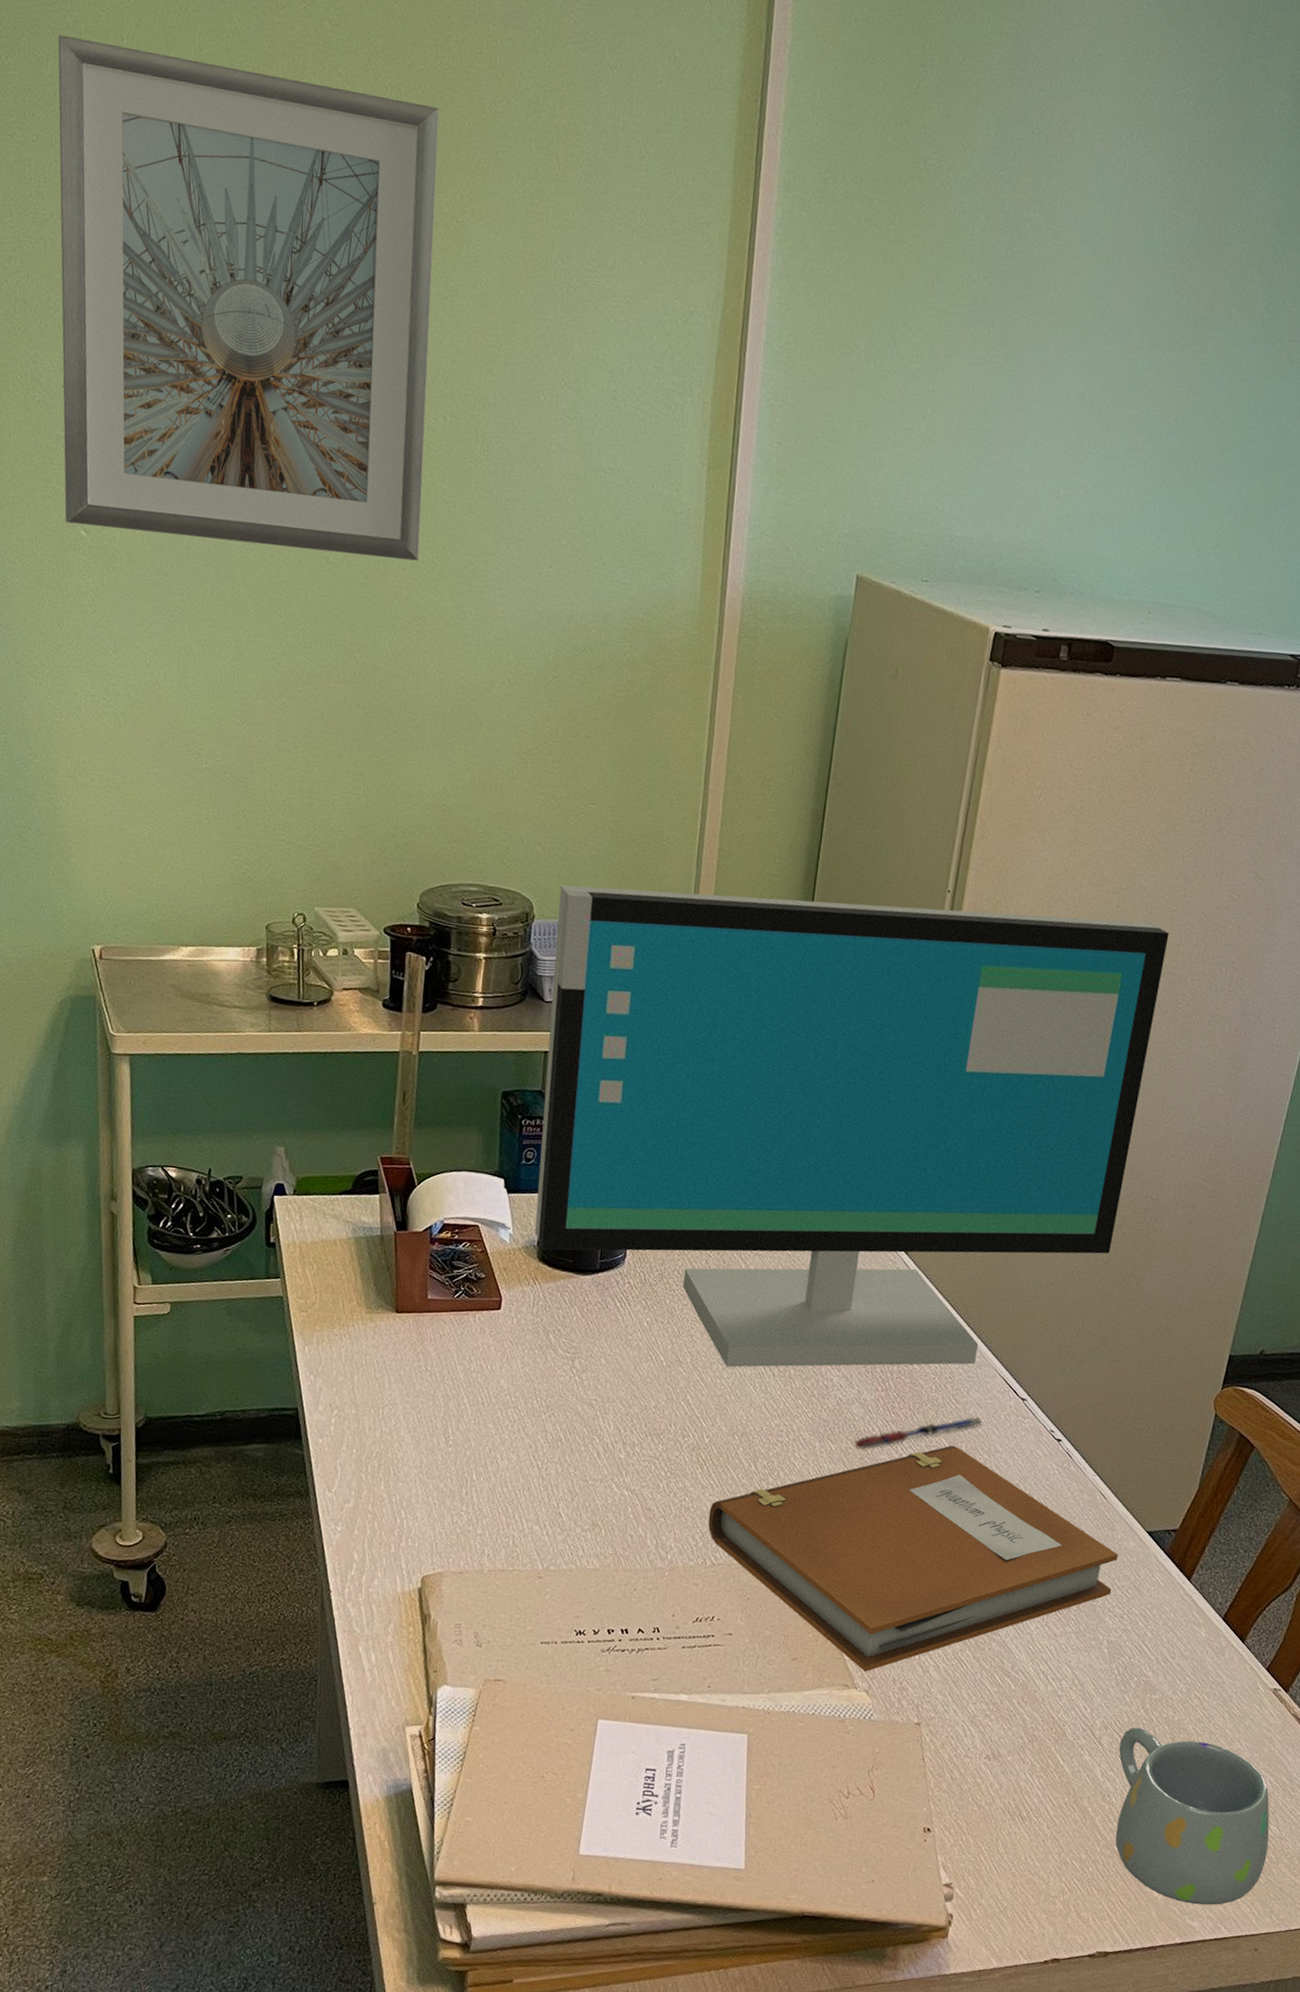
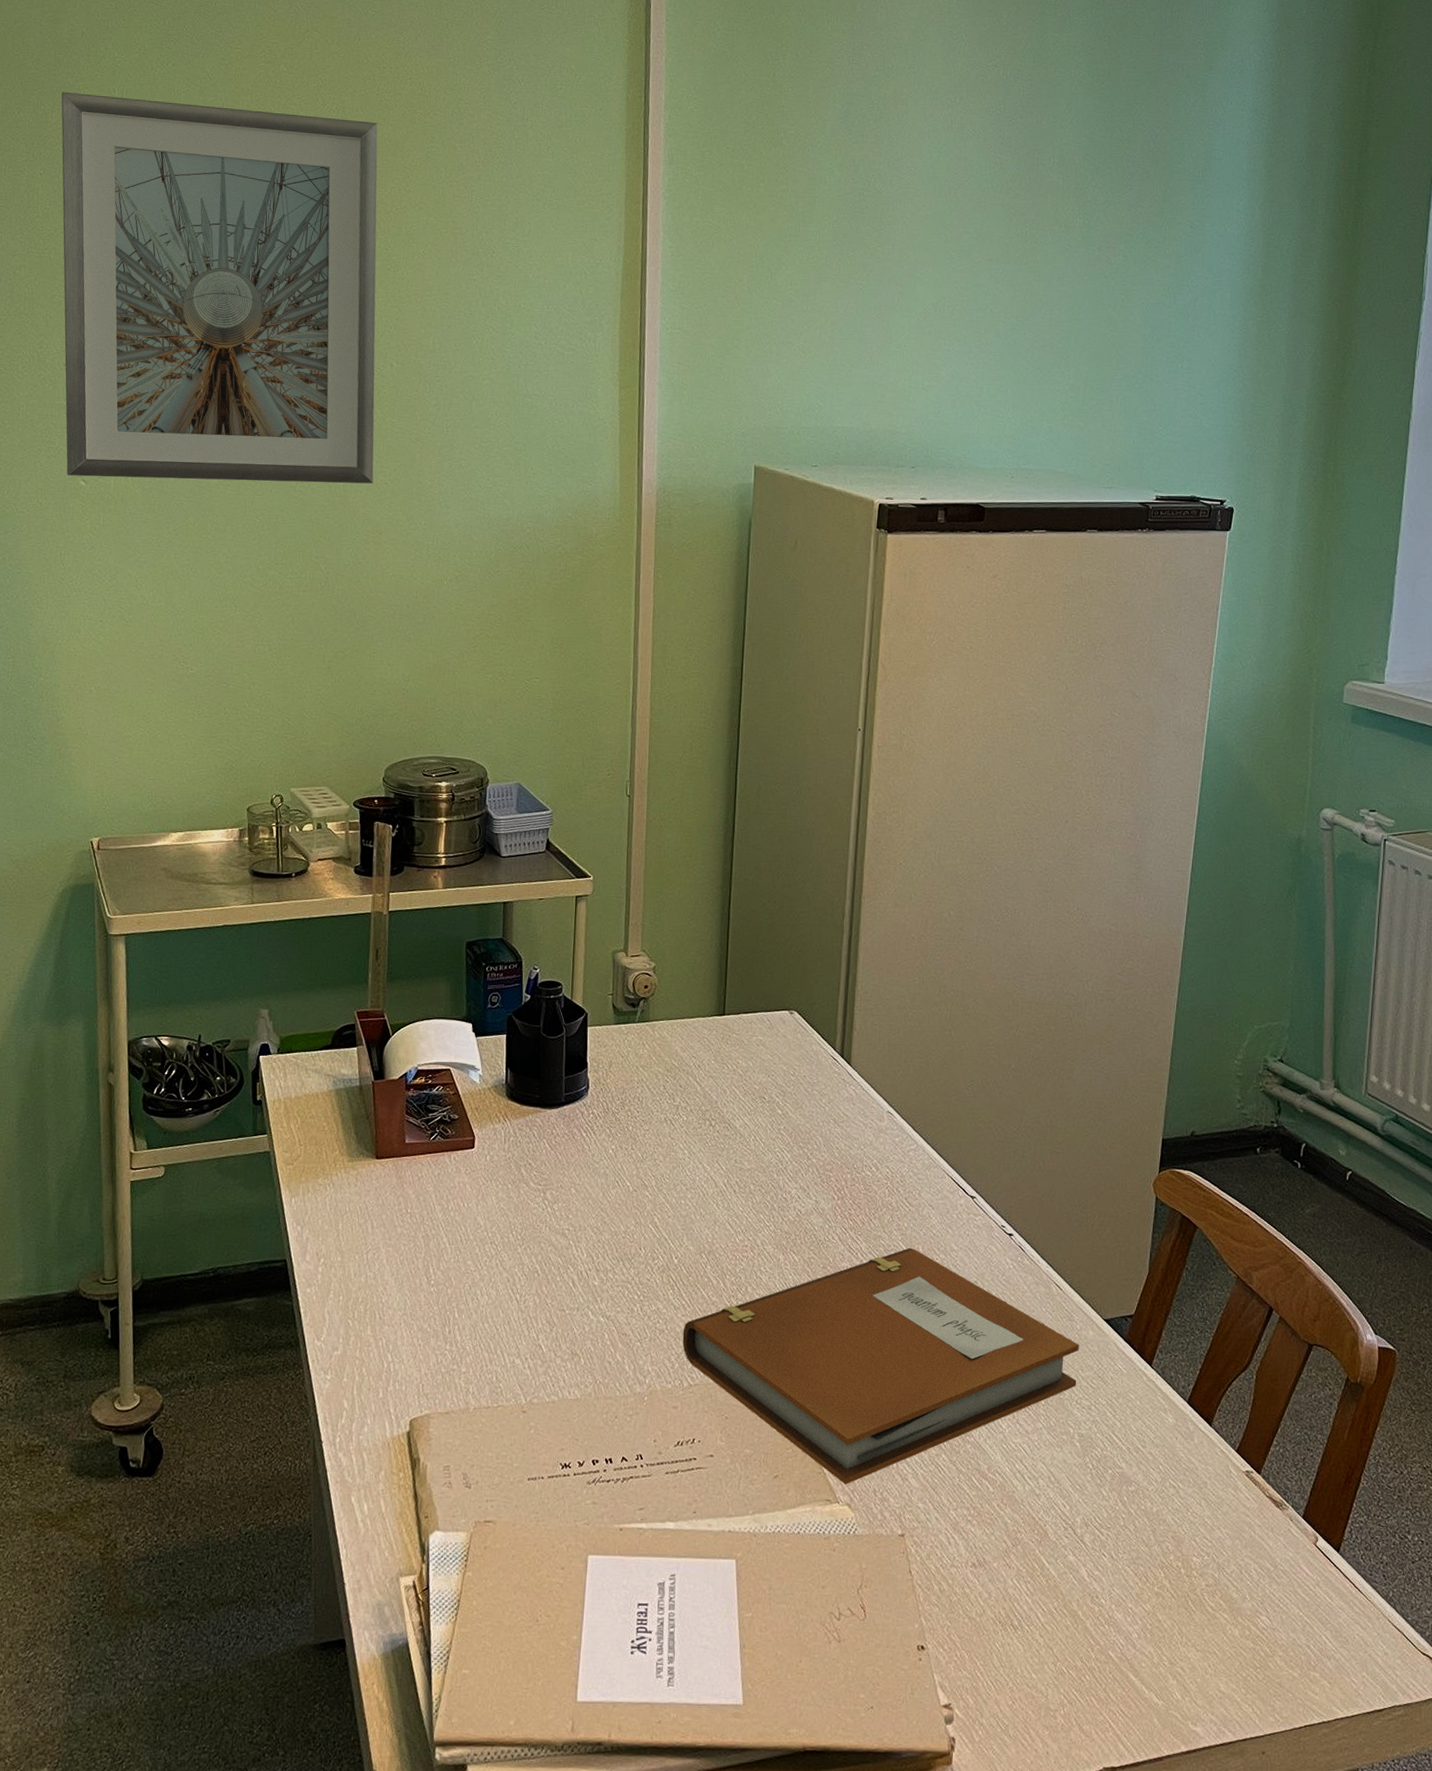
computer monitor: present [534,885,1170,1368] -> none [502,743,1061,1188]
pen: present [854,1417,984,1451] -> none [815,1218,937,1260]
mug: present [1115,1727,1270,1905] -> none [1102,1522,1262,1708]

